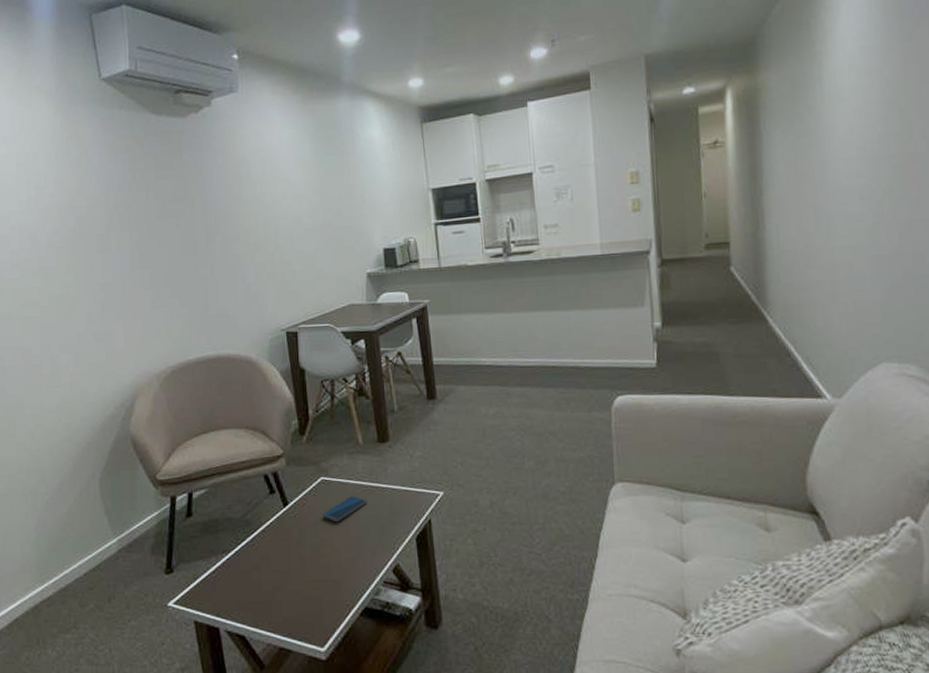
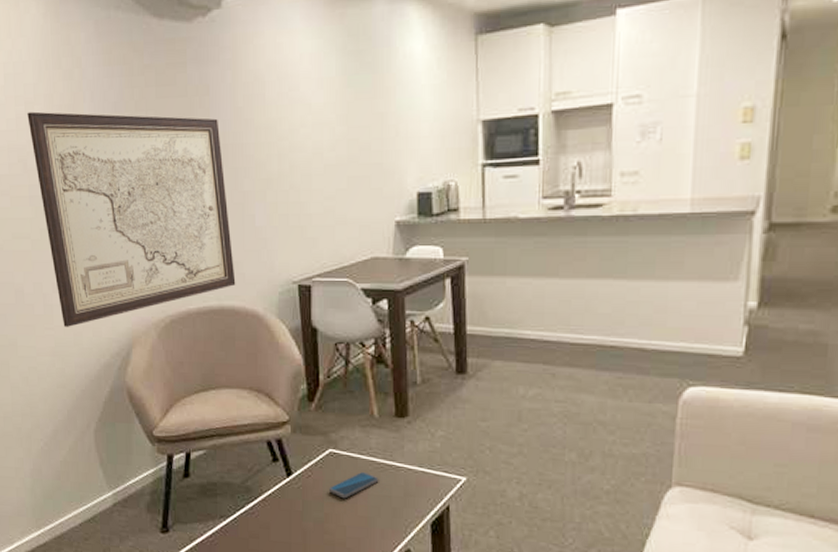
wall art: none [38,194,231,384] -> present [27,111,236,327]

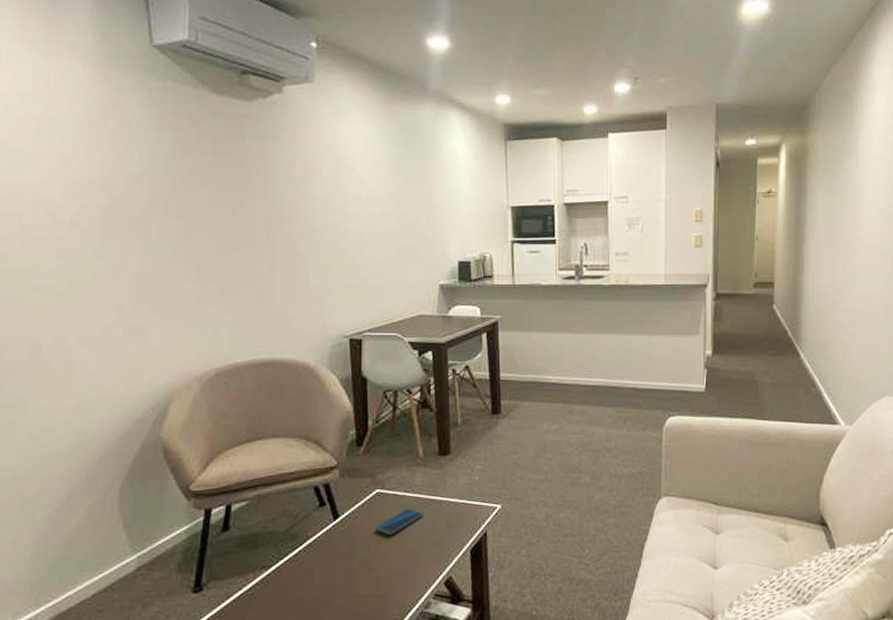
wall art: present [27,111,236,327] -> none [62,166,287,383]

